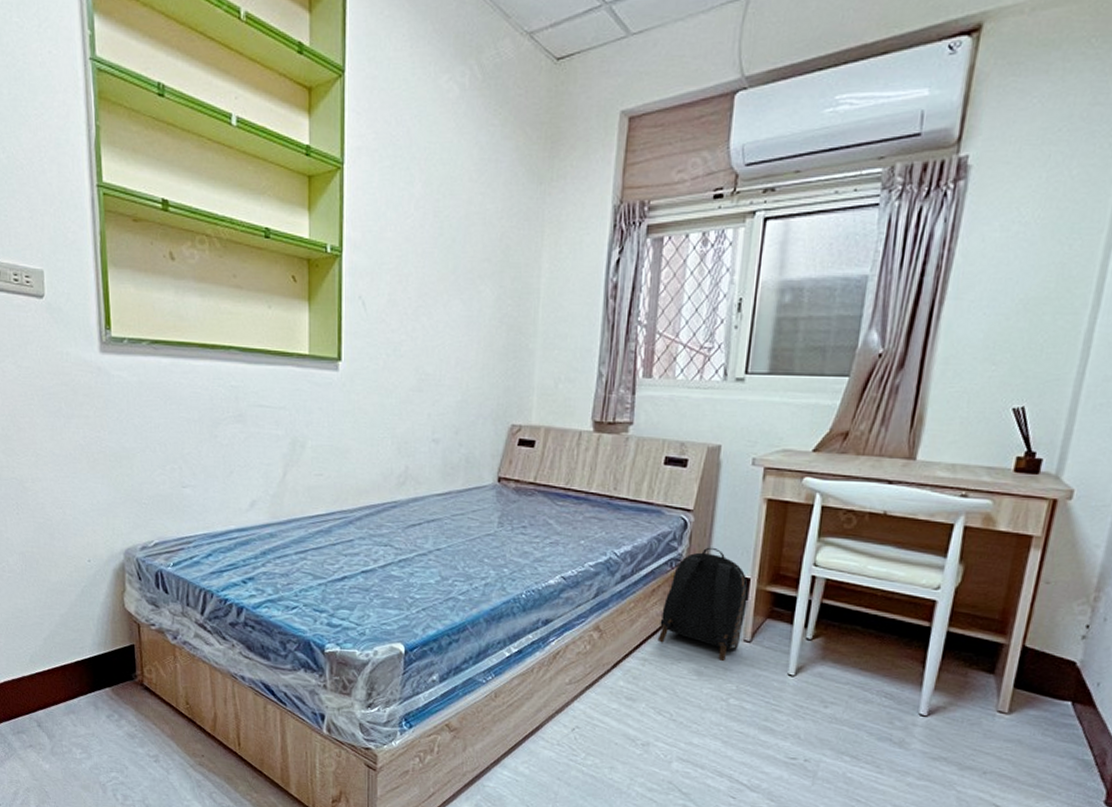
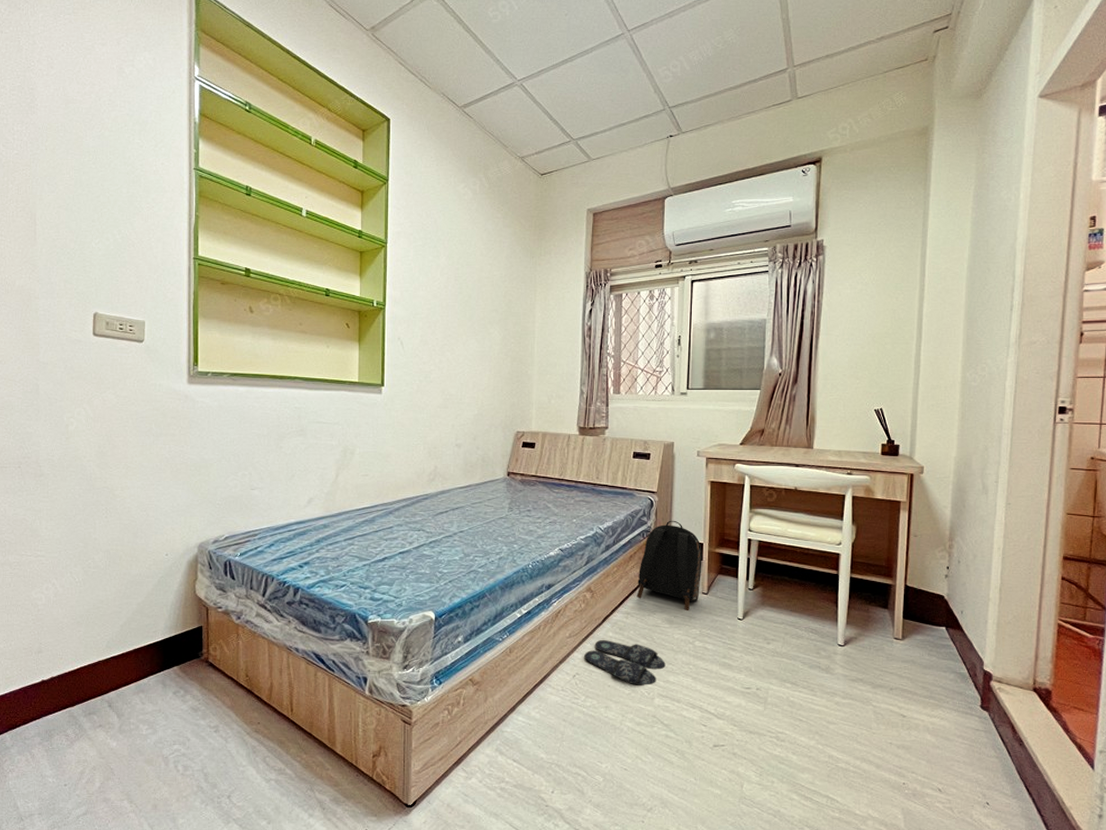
slippers: none [587,689,689,747] -> present [584,640,666,687]

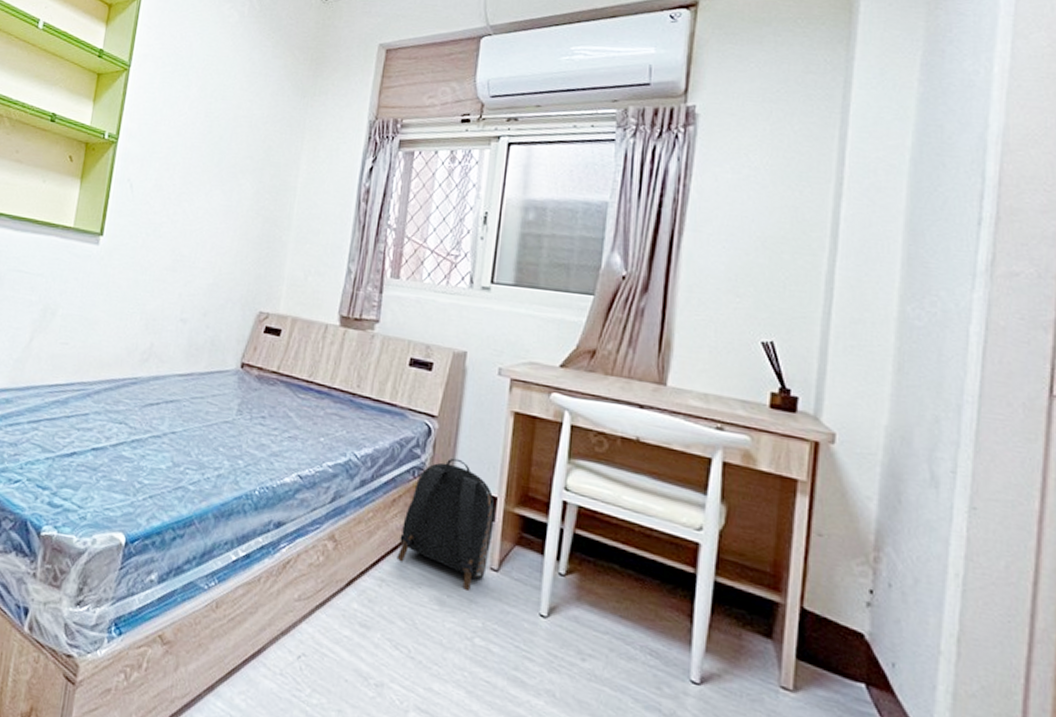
slippers: present [584,640,666,687] -> none [315,611,430,691]

